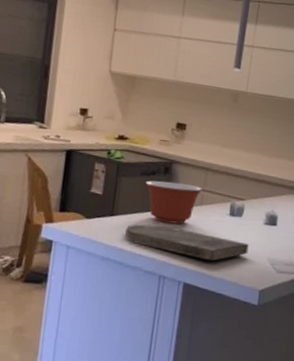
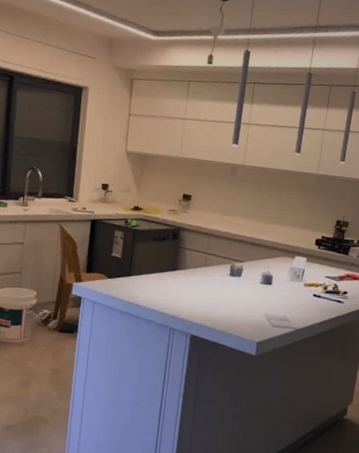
cutting board: present [125,224,249,262] -> none [141,283,247,316]
mixing bowl: present [144,180,203,224] -> none [156,245,207,284]

